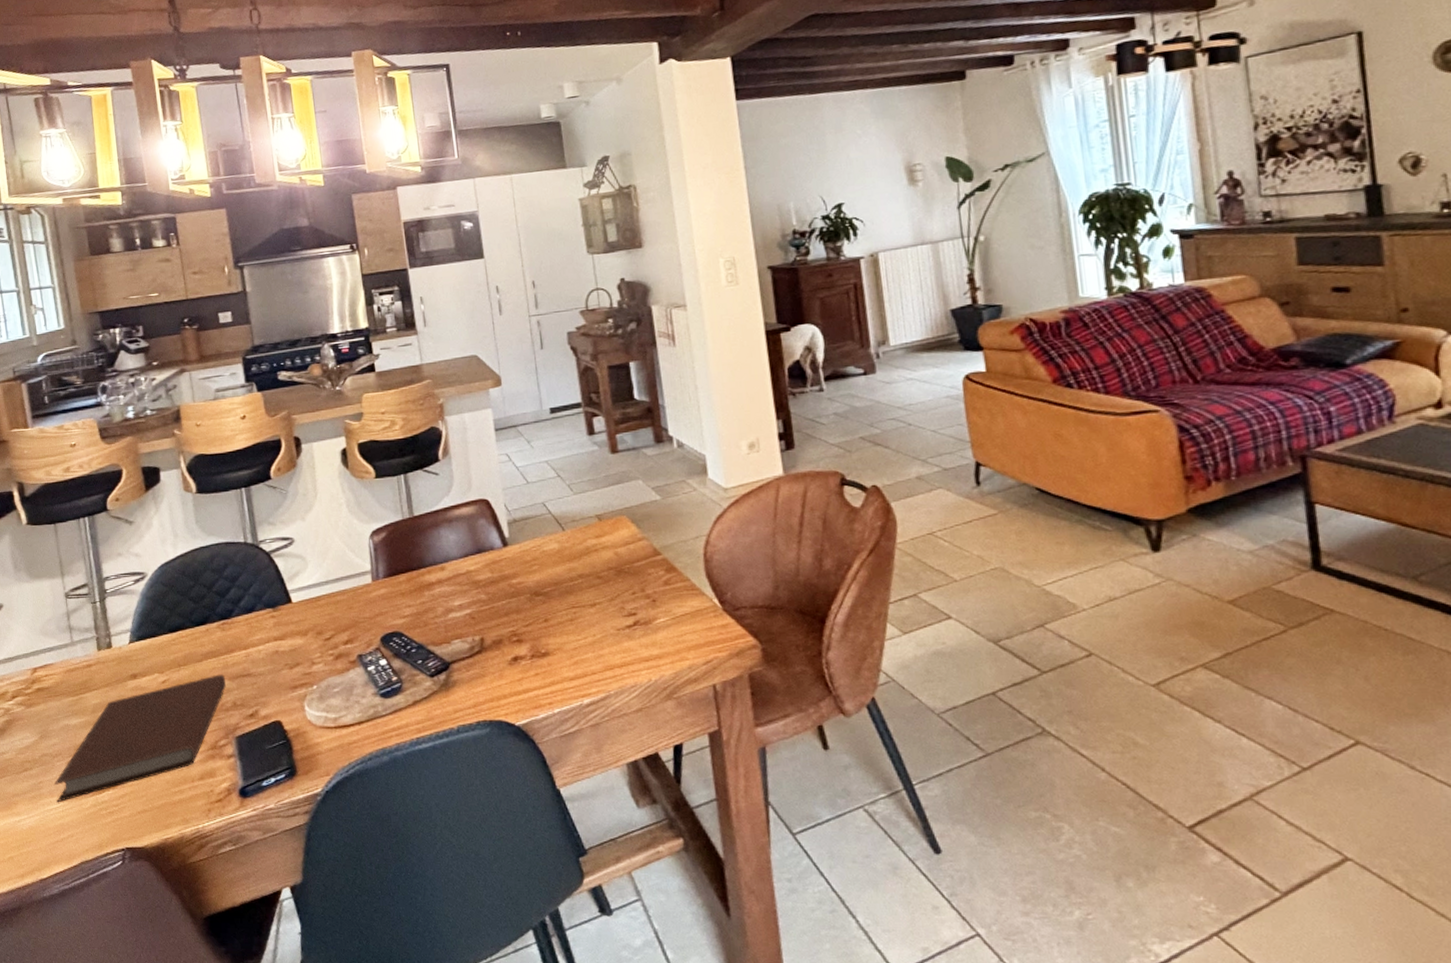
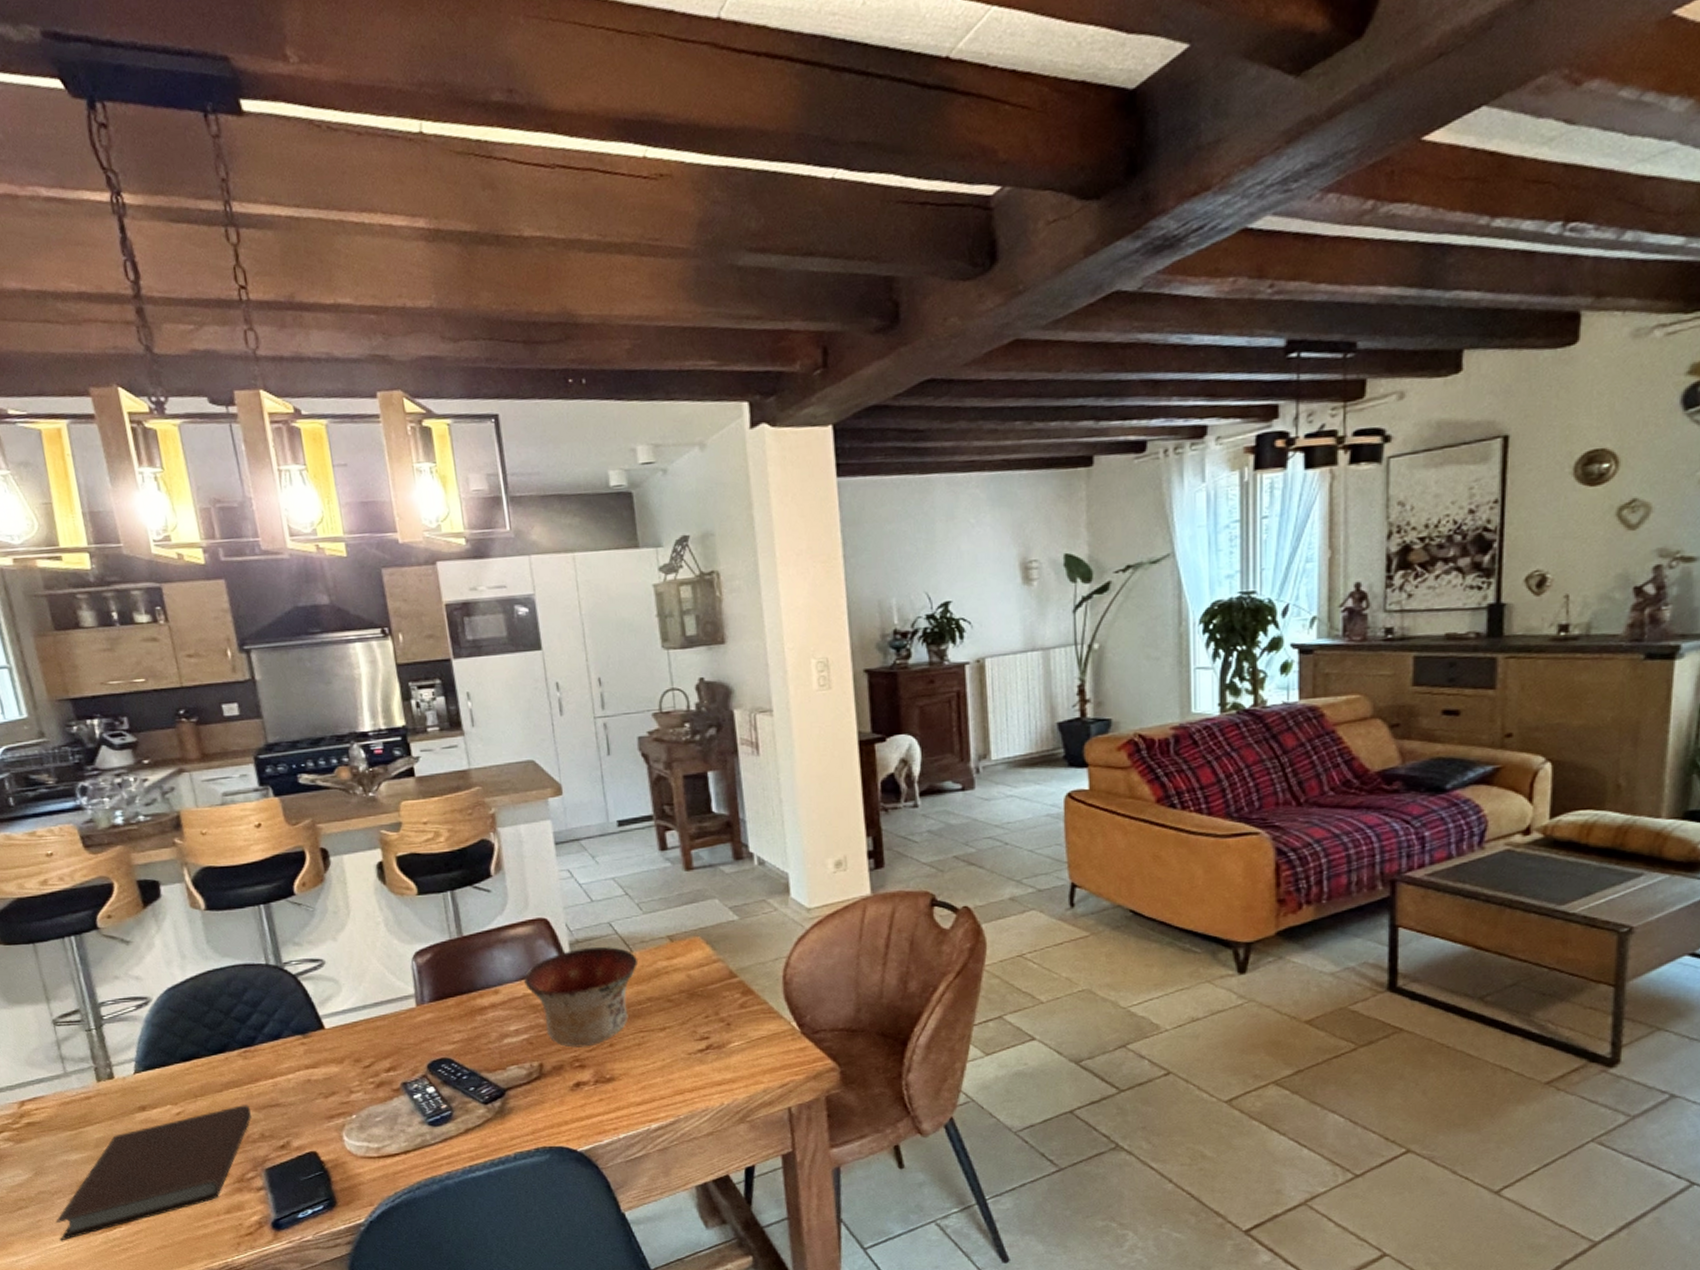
bowl: none [467,526,570,623] -> present [524,947,639,1048]

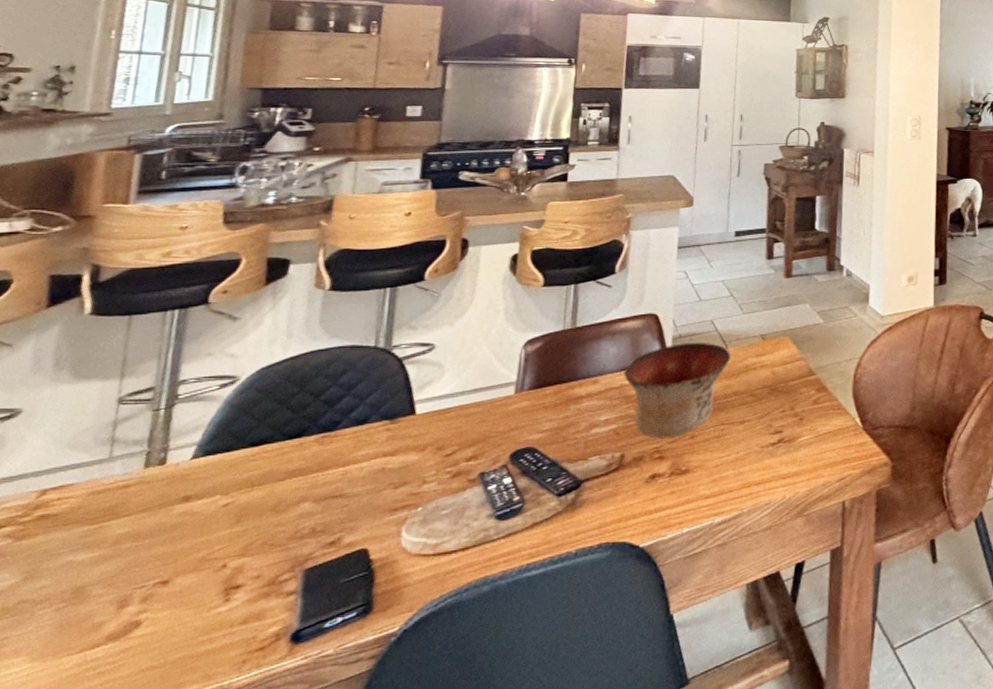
notebook: present [55,1105,252,1240] -> none [22,495,309,663]

